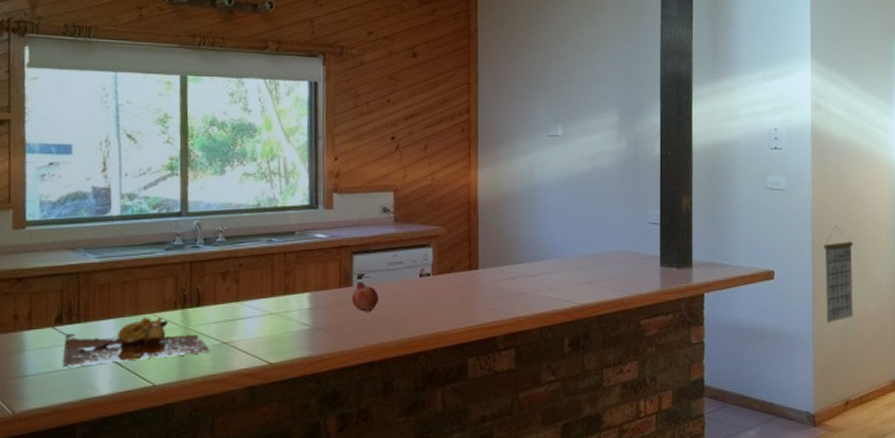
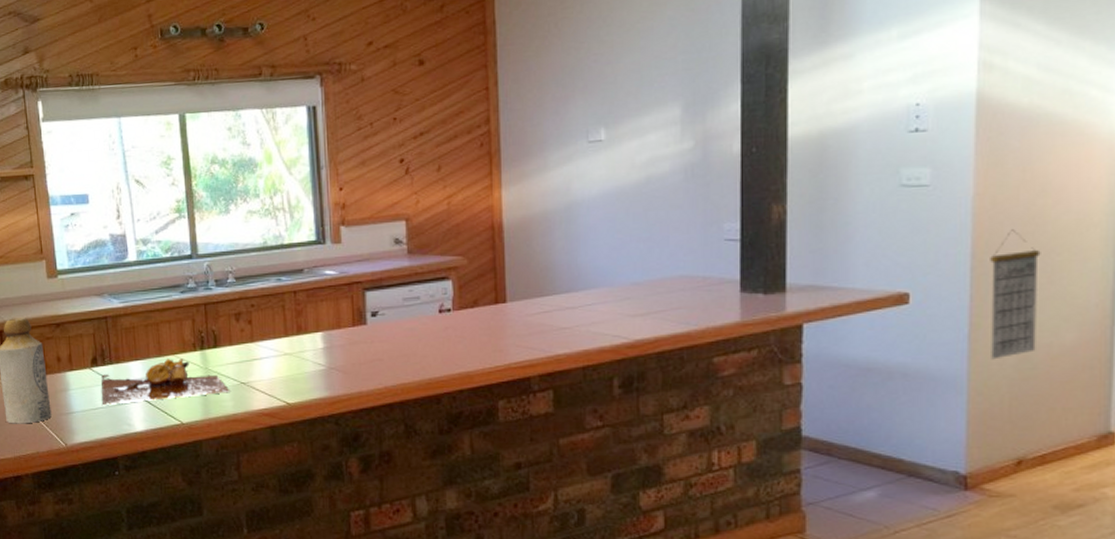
fruit: present [351,282,379,312] -> none [366,320,395,351]

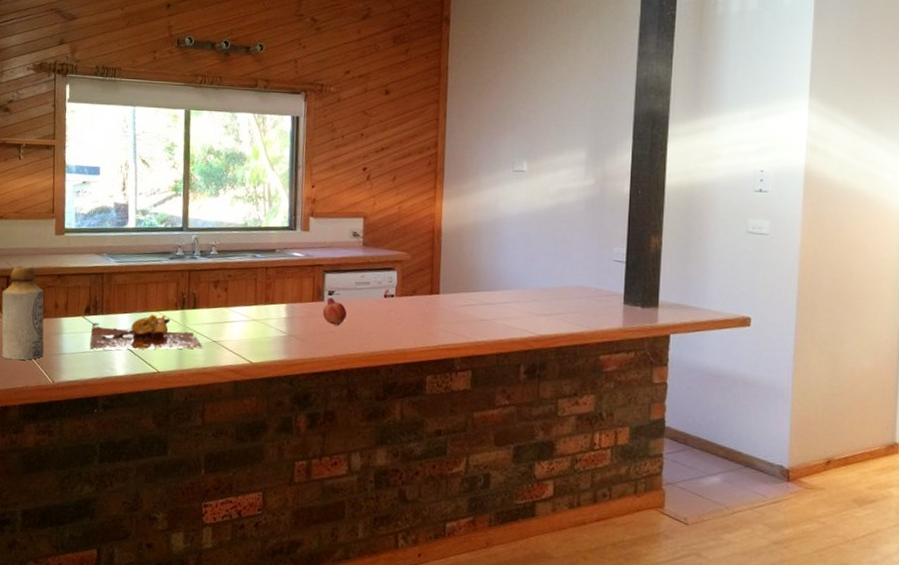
fruit: none [366,320,395,351] -> present [322,298,347,325]
calendar: present [990,229,1041,360] -> none [810,275,848,377]

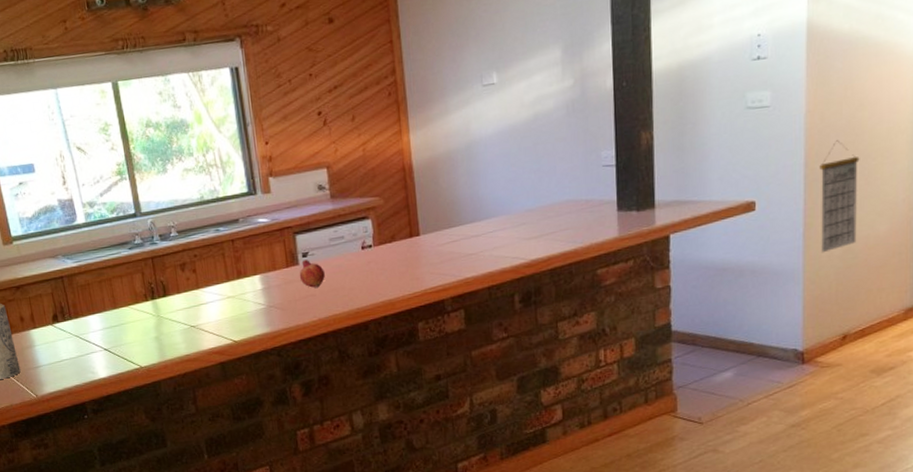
cutting board: present [90,314,203,350] -> none [63,309,182,357]
calendar: none [810,275,848,377] -> present [819,140,860,253]

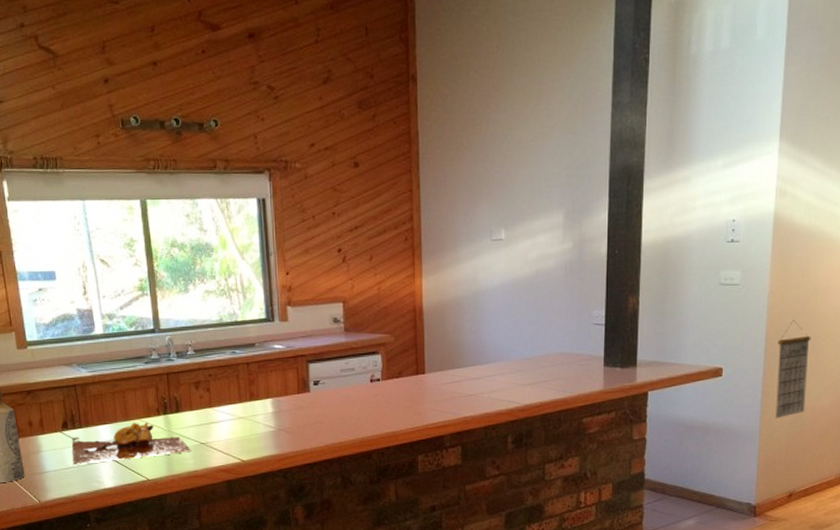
cutting board: none [63,309,182,357] -> present [72,422,191,464]
fruit: present [299,260,325,288] -> none [309,388,334,415]

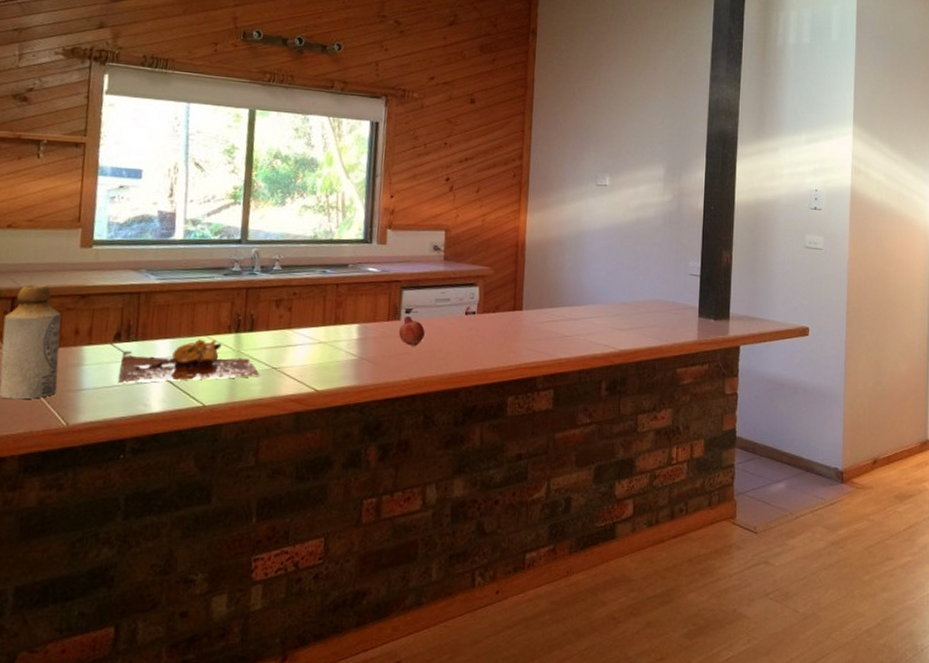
fruit: none [309,388,334,415] -> present [398,316,425,346]
calendar: present [775,320,811,419] -> none [858,287,887,382]

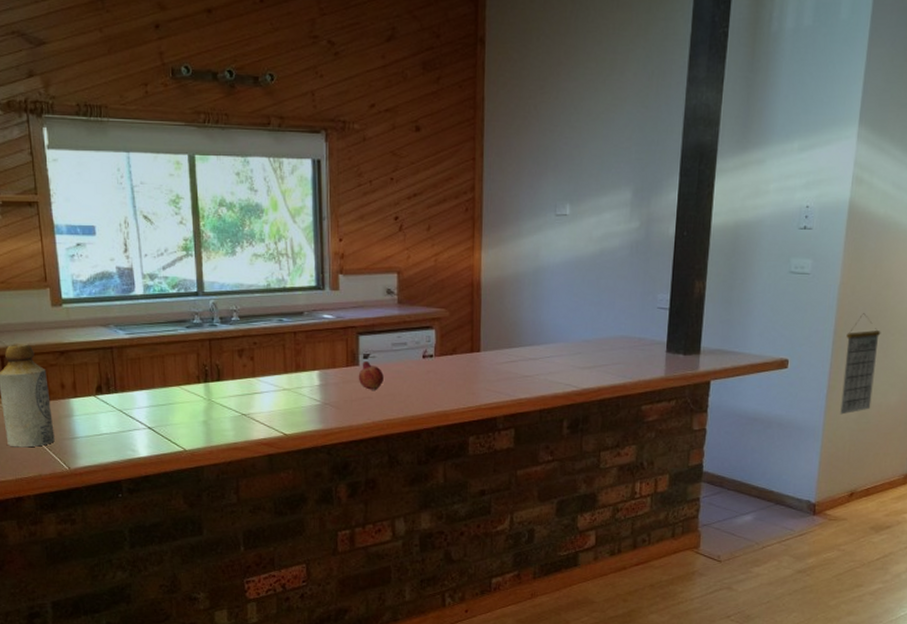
cutting board: present [119,339,260,383] -> none [106,389,232,431]
calendar: none [858,287,887,382] -> present [840,313,881,415]

